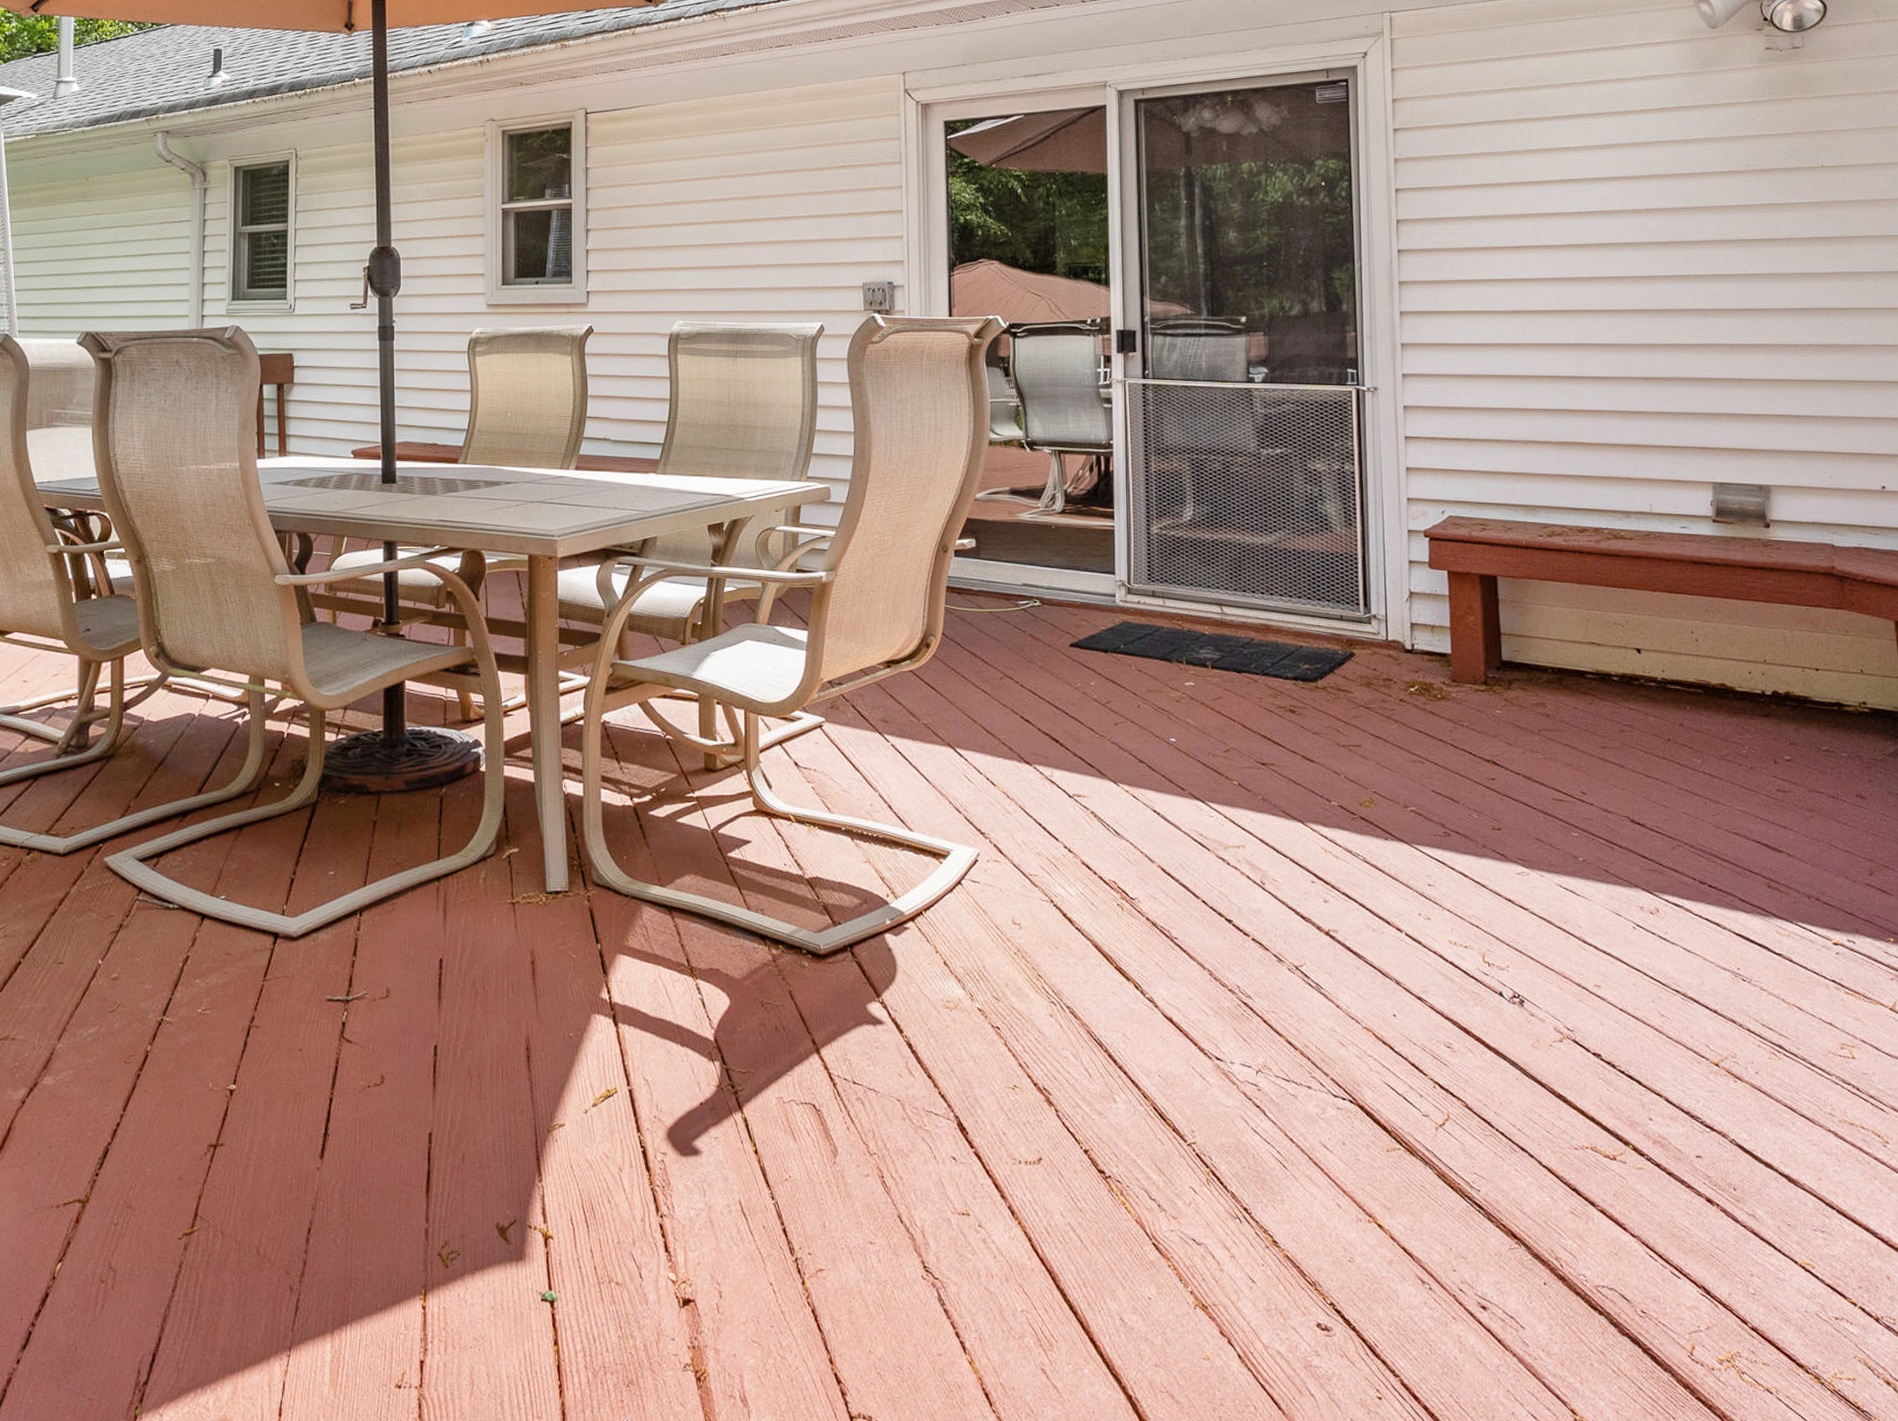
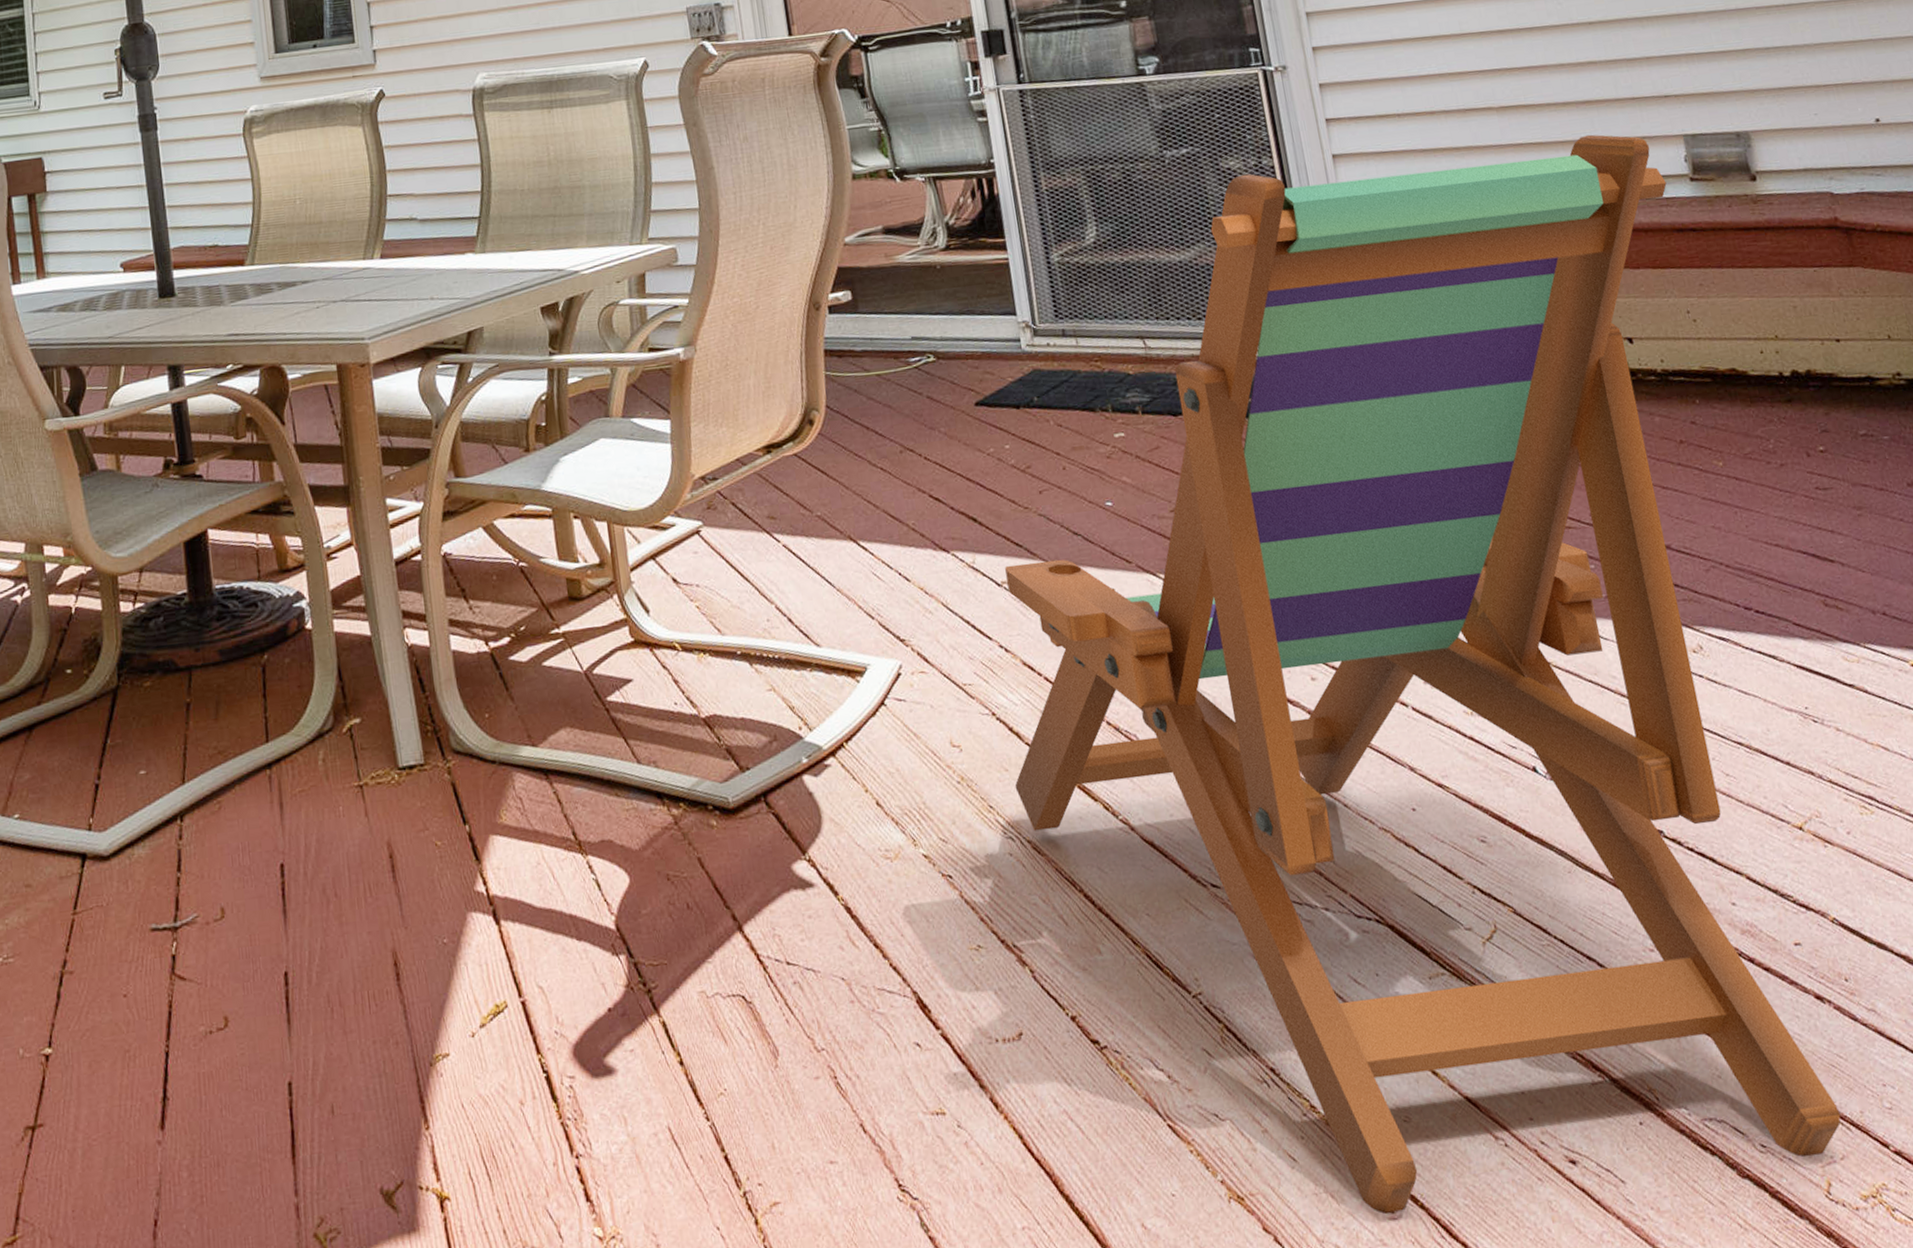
deck chair: none [1062,473,1712,1331] -> present [1005,134,1841,1214]

